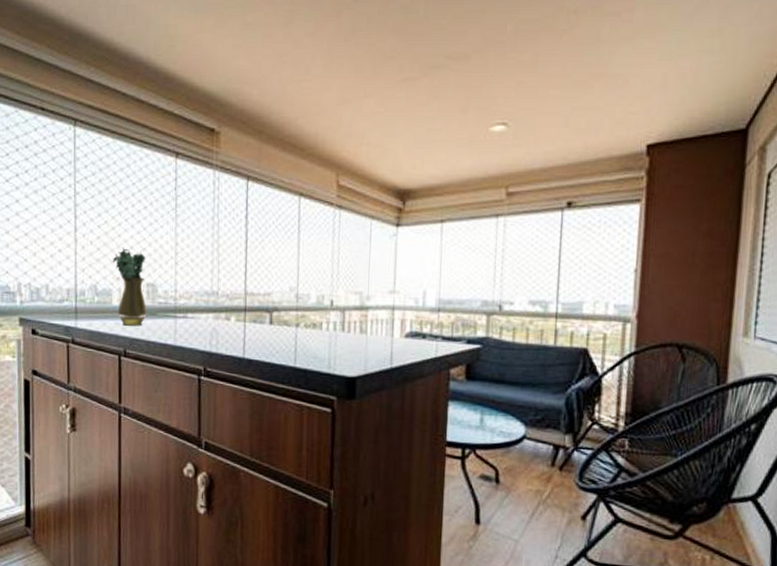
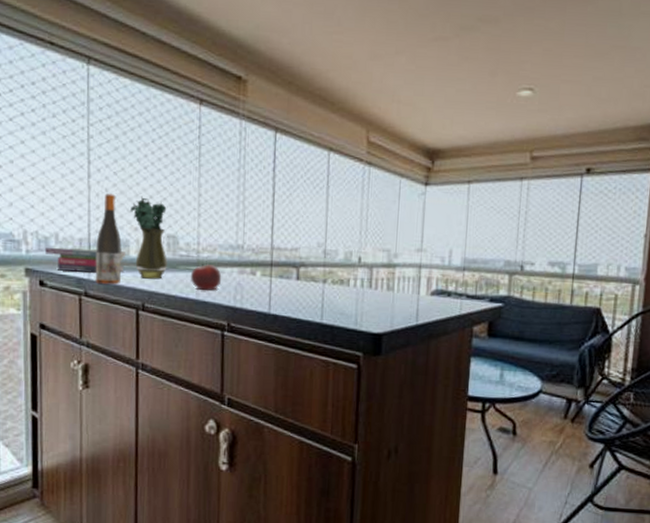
books: none [37,298,108,321] -> present [45,247,125,273]
wine bottle: none [81,246,105,333] -> present [95,193,122,285]
fruit: none [168,311,198,337] -> present [190,264,222,291]

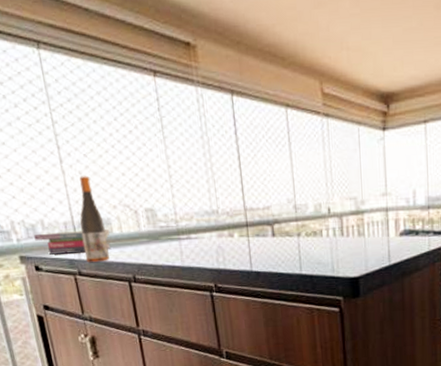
vase: present [130,196,167,279] -> none [106,174,150,253]
fruit: present [190,264,222,291] -> none [172,232,203,257]

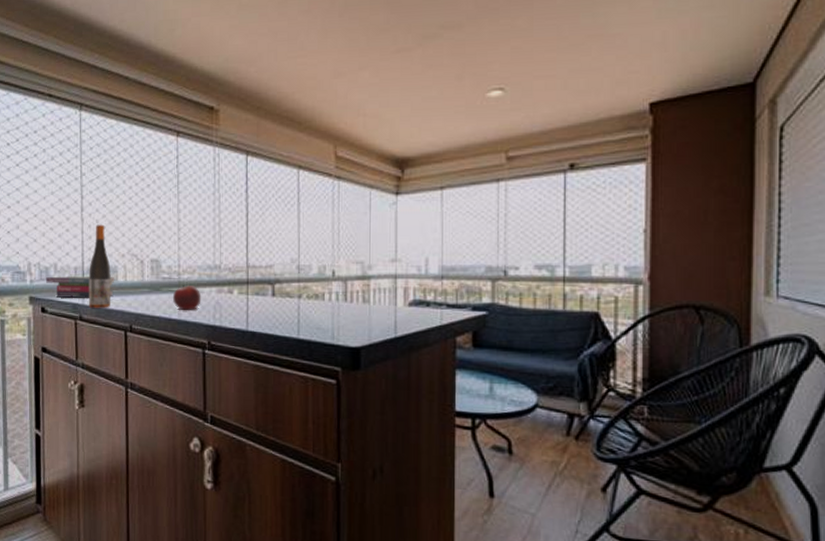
fruit: none [172,232,203,257] -> present [172,285,201,311]

